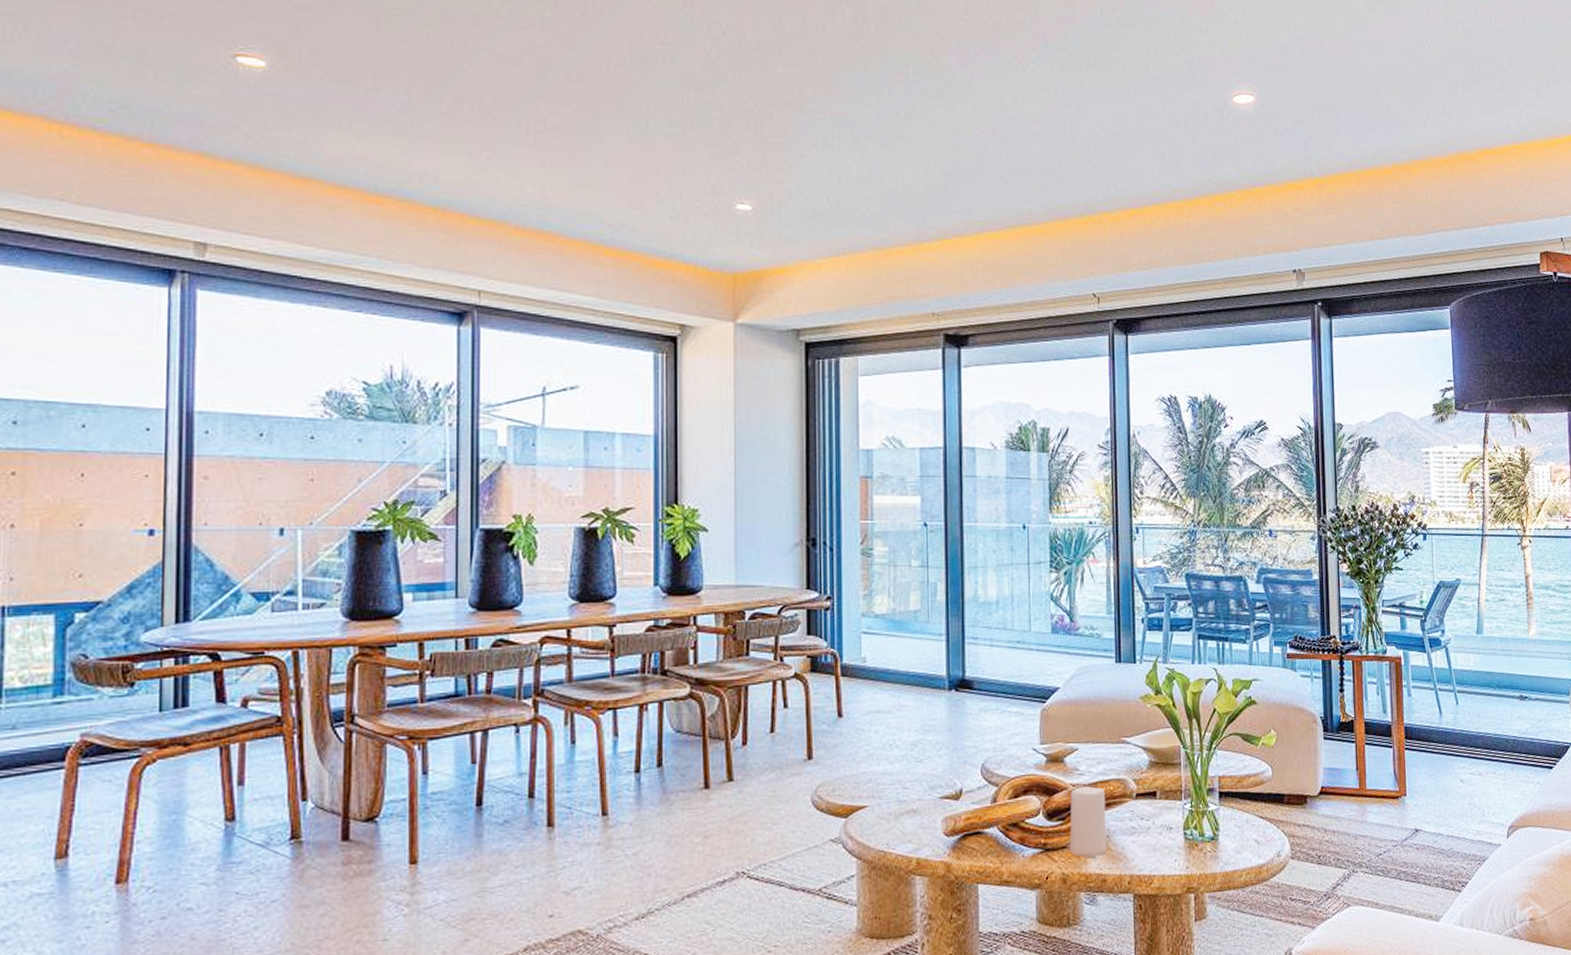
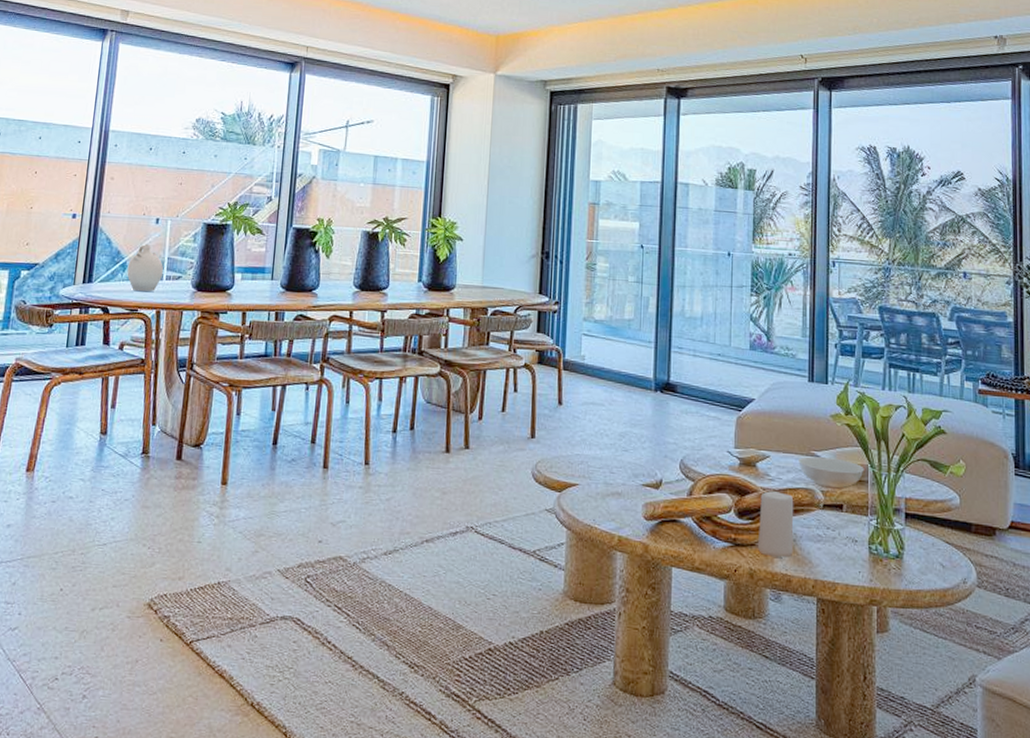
ceramic jug: none [242,563,298,628] -> present [127,243,164,292]
bowl: none [1109,743,1177,776] -> present [799,456,864,489]

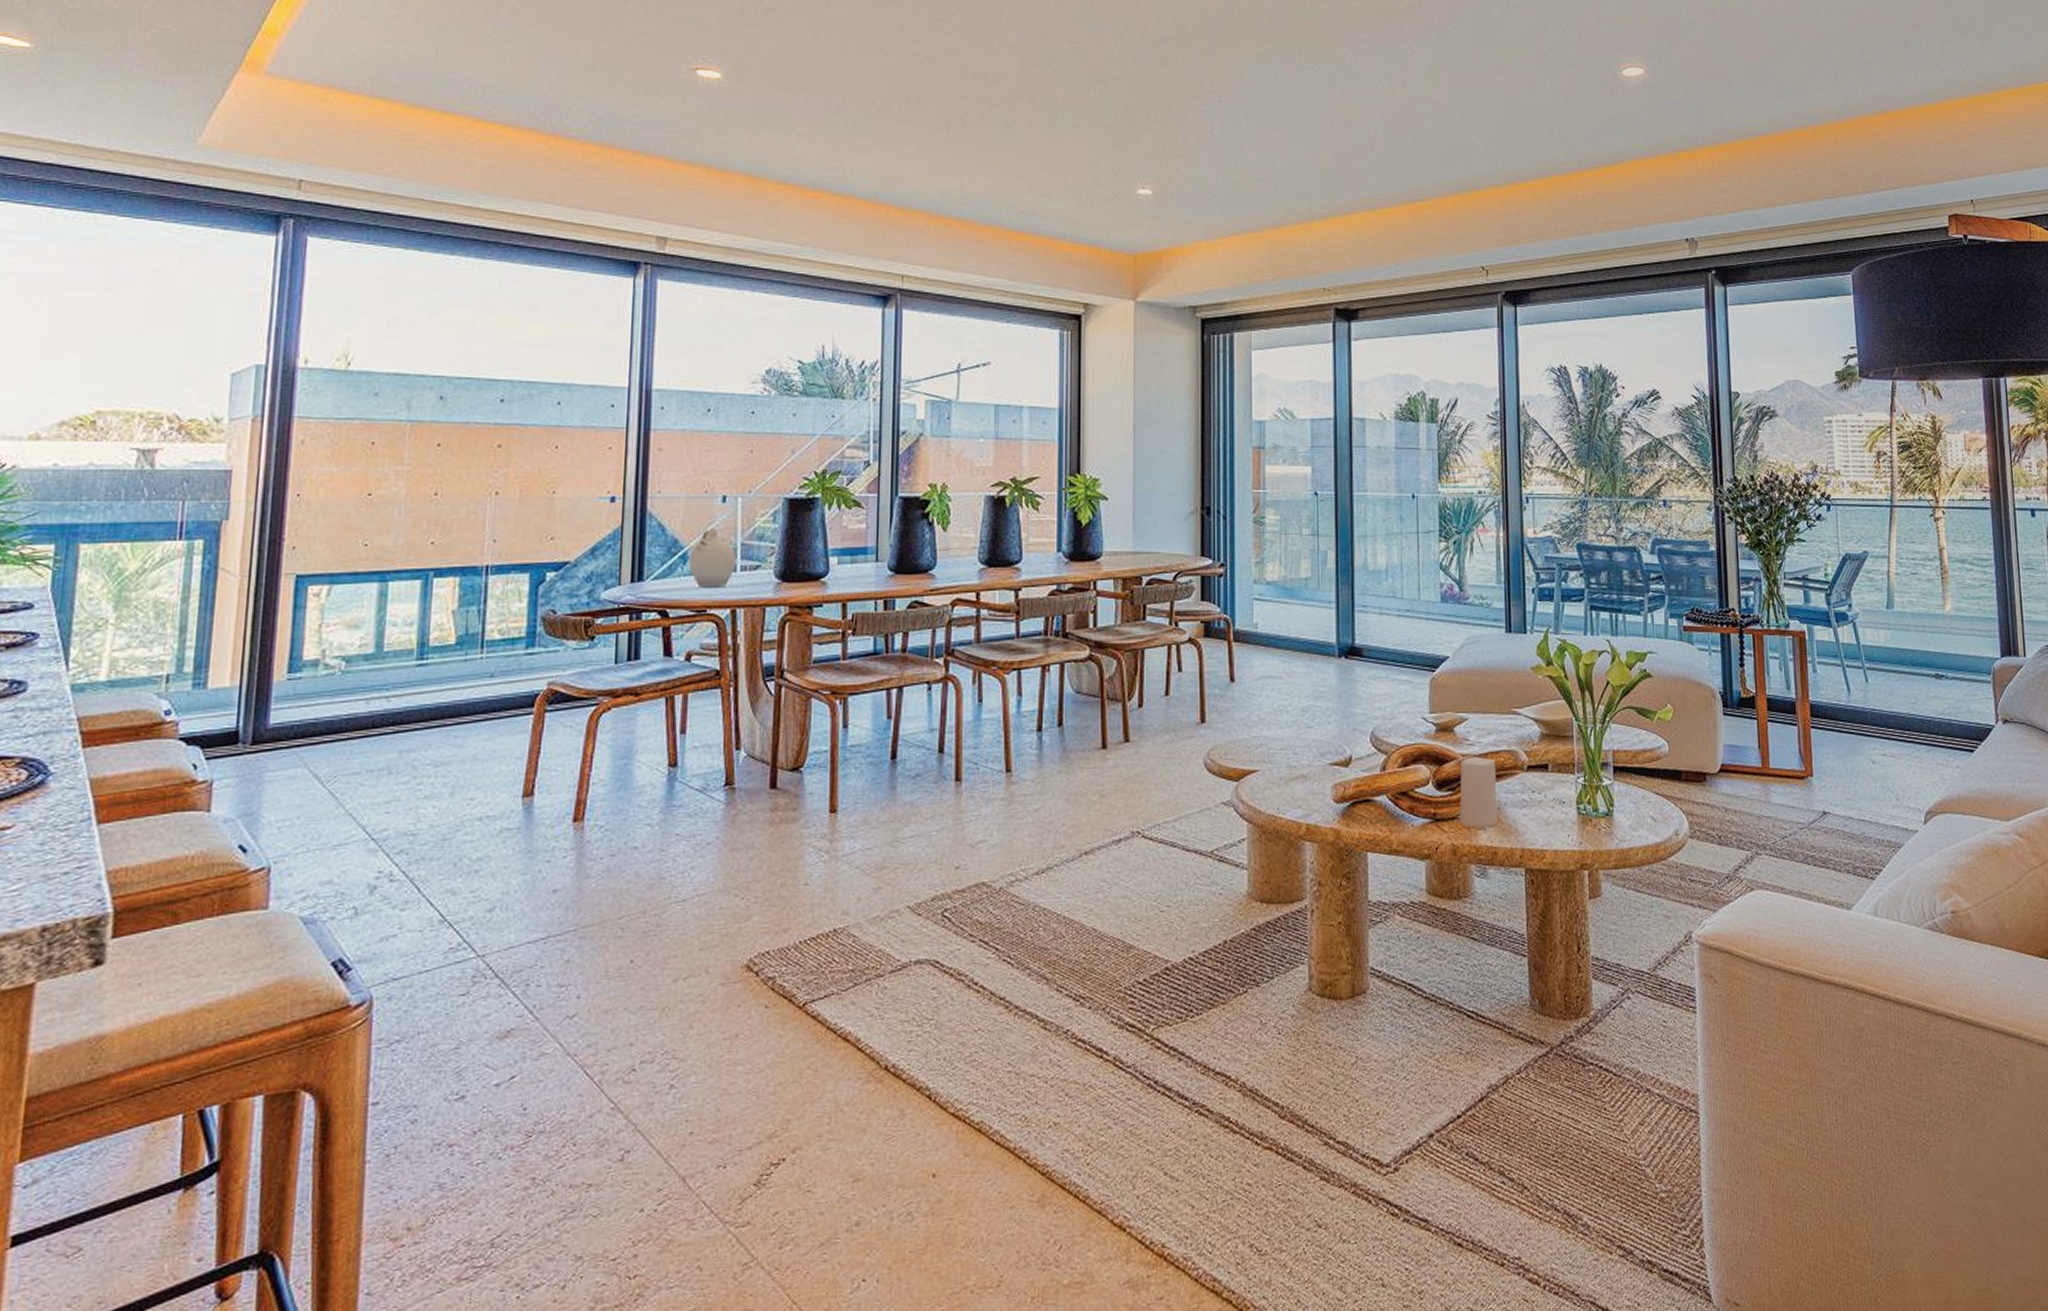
bowl: present [799,456,864,489] -> none [1499,714,1569,748]

